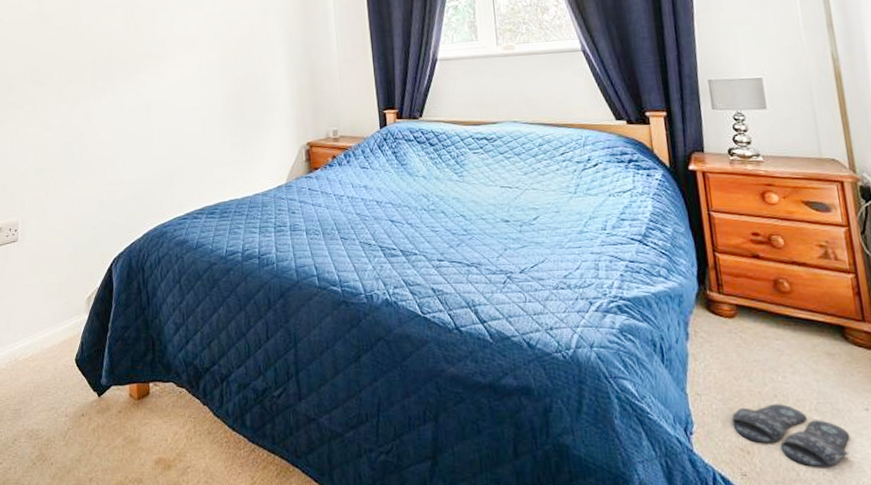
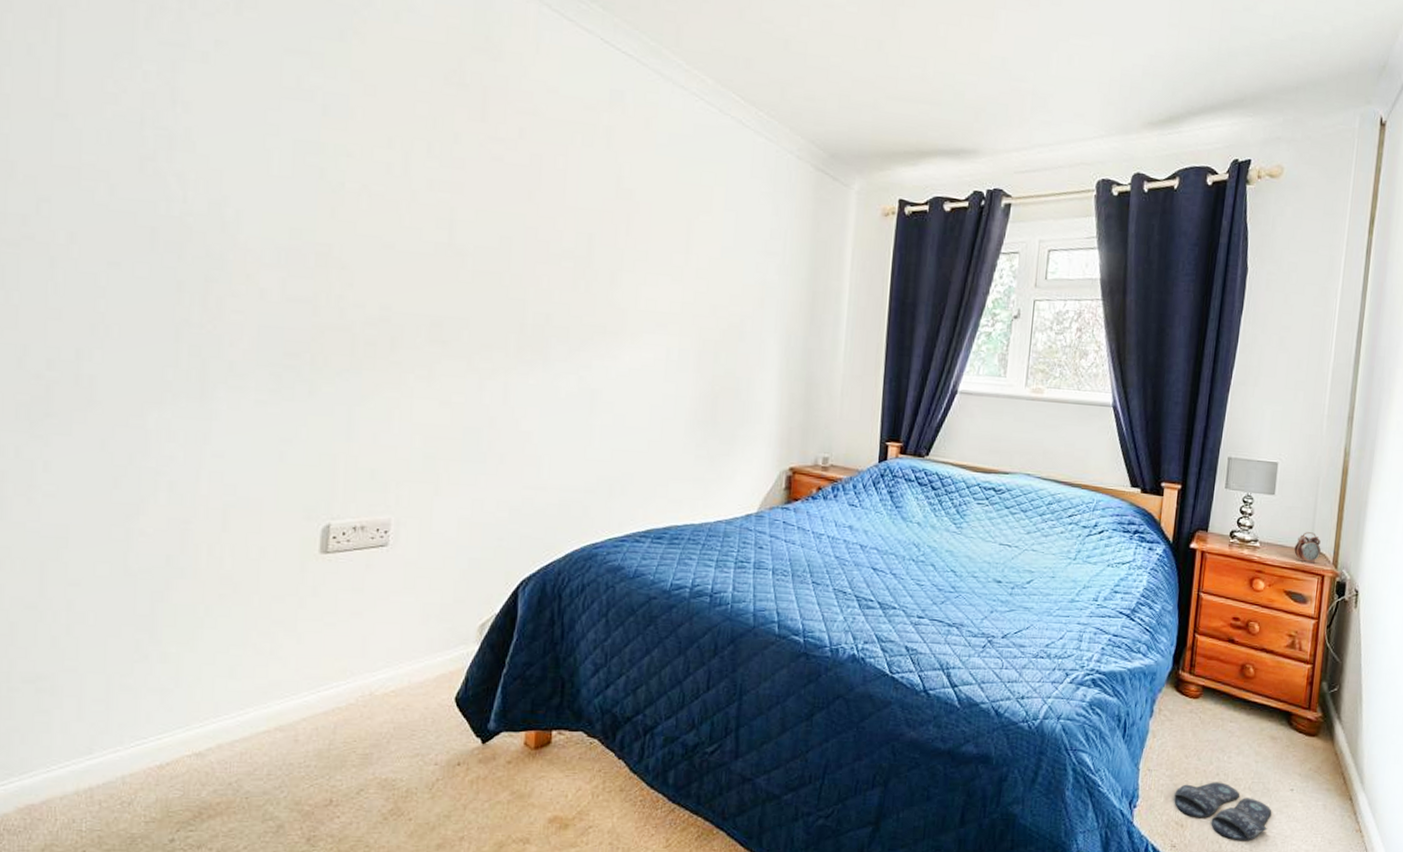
alarm clock: none [801,140,833,171] -> present [1294,532,1321,564]

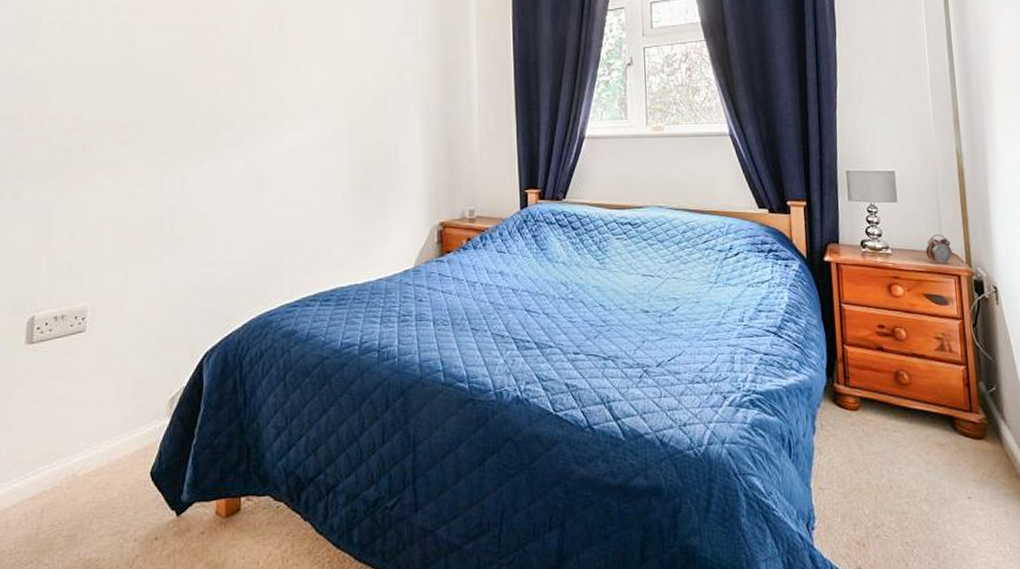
slippers: present [1174,782,1272,842] -> none [851,495,954,557]

